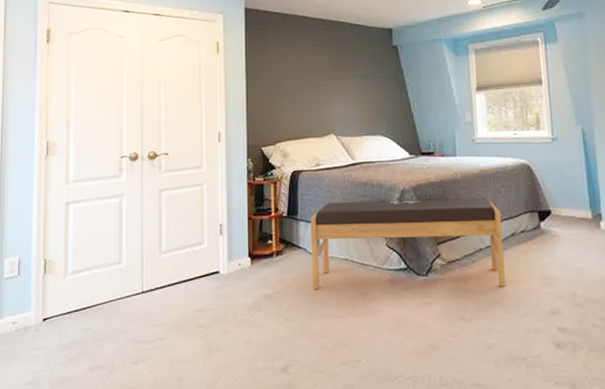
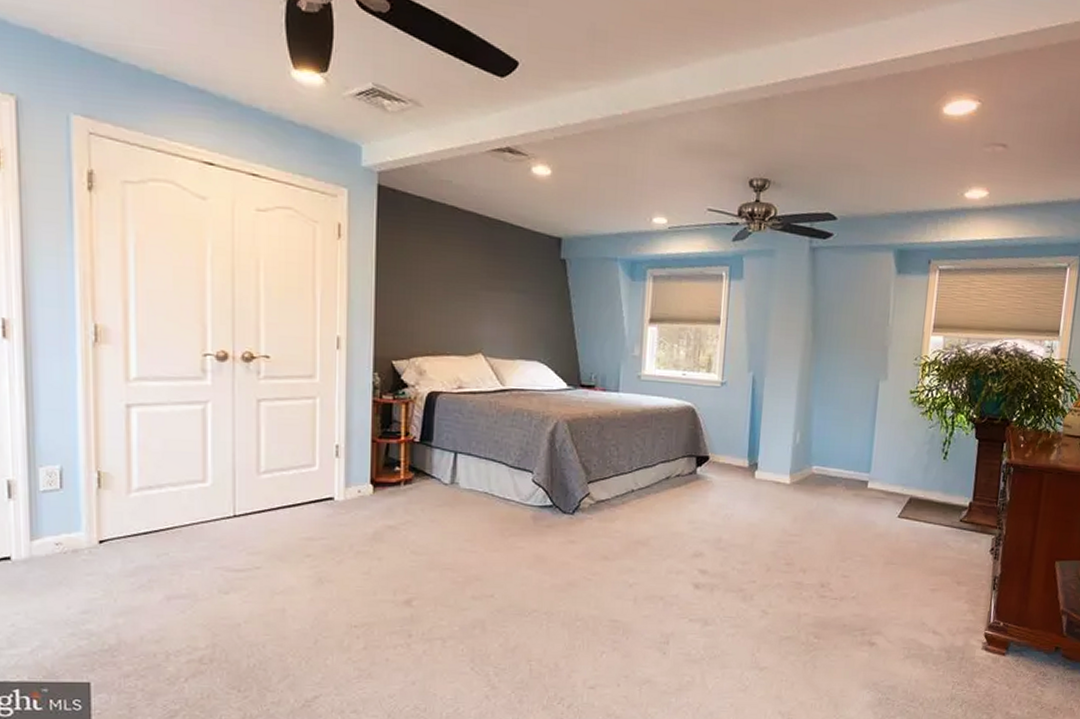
bench: present [310,198,506,290] -> none [444,430,659,529]

